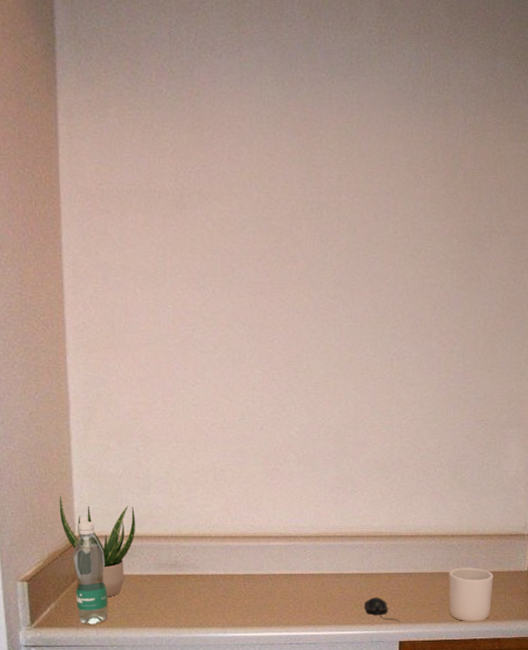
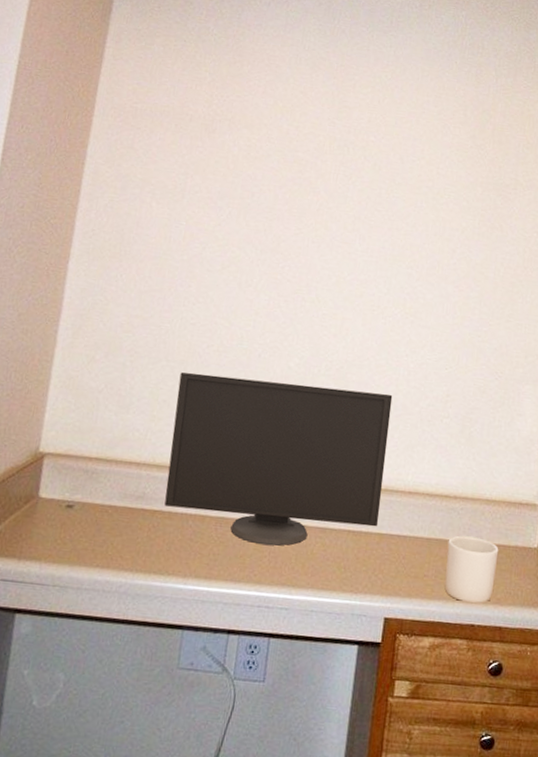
potted plant: present [59,496,135,597] -> none [26,405,109,527]
bottle: present [73,521,109,624] -> none [22,436,68,558]
computer monitor: none [191,450,389,593] -> present [164,372,393,546]
computer mouse: present [365,597,400,622] -> none [348,560,388,594]

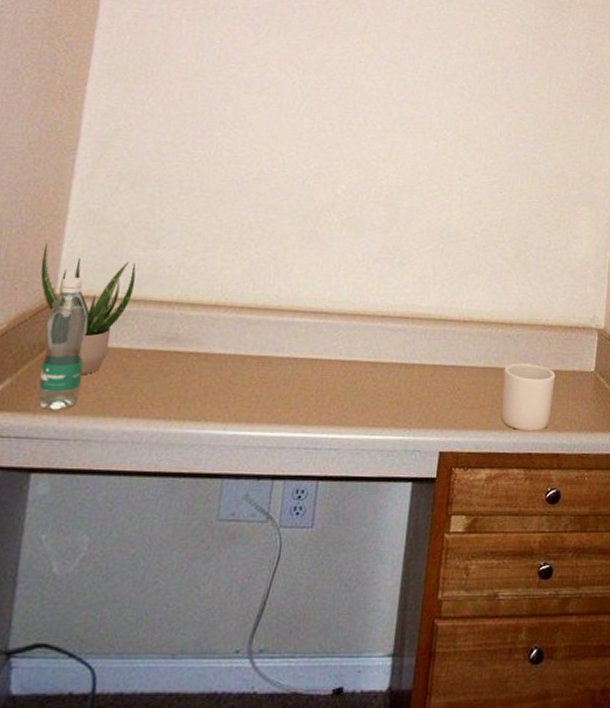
bottle: none [22,436,68,558] -> present [38,277,89,410]
potted plant: none [26,405,109,527] -> present [40,243,136,375]
computer monitor: present [164,372,393,546] -> none [200,203,446,383]

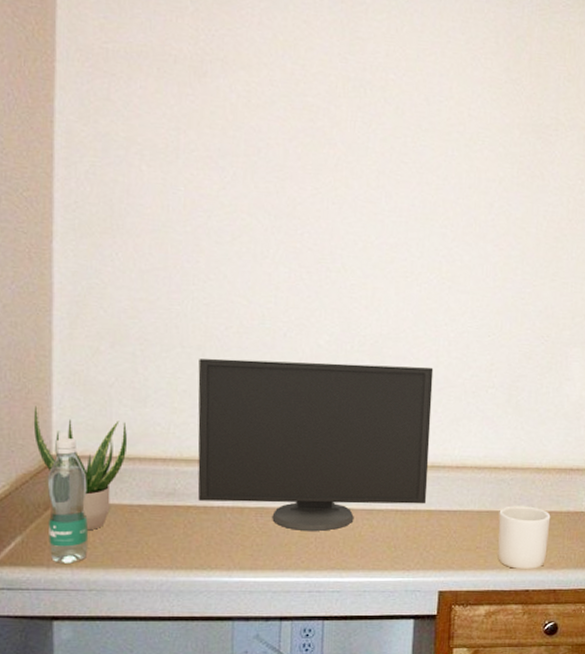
computer monitor: none [200,203,446,383] -> present [197,358,434,531]

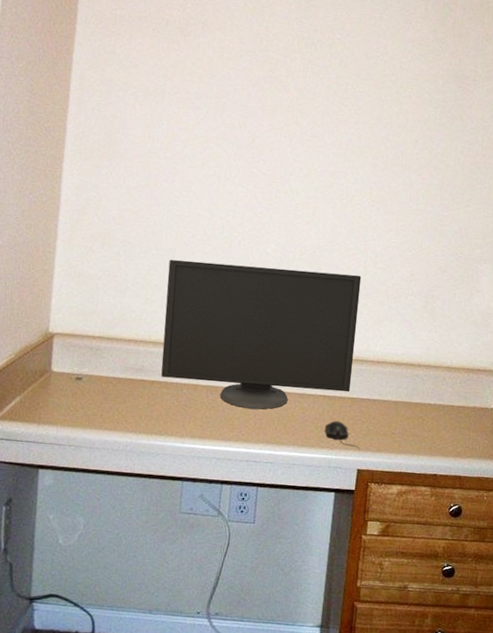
potted plant: present [33,406,127,531] -> none [37,292,109,396]
bottle: present [47,438,89,564] -> none [40,319,75,422]
computer mouse: none [399,538,440,569] -> present [325,421,360,449]
mug: present [497,506,551,570] -> none [410,398,459,457]

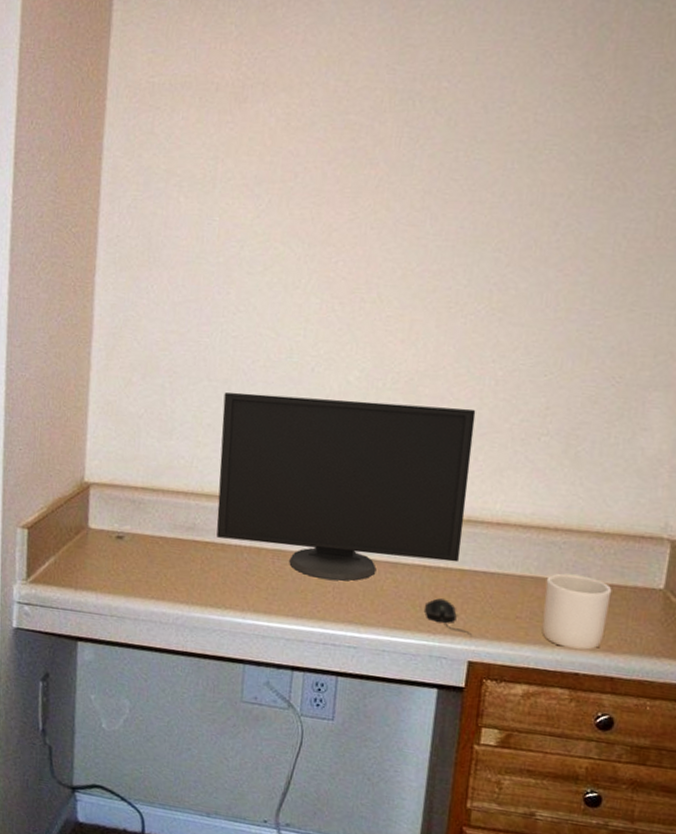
mug: none [410,398,459,457] -> present [542,573,612,651]

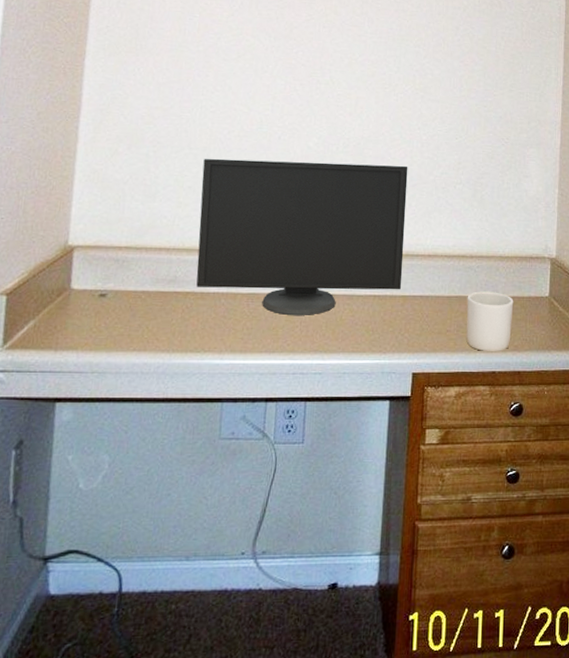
computer mouse: present [425,598,472,636] -> none [376,322,414,351]

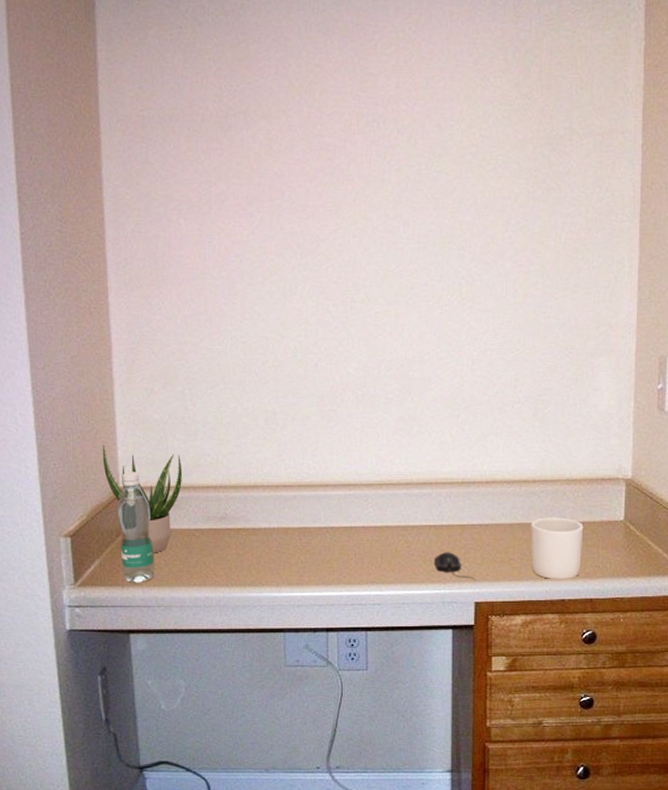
potted plant: none [54,201,137,315] -> present [102,444,182,554]
bottle: none [58,230,98,347] -> present [117,472,155,583]
computer monitor: present [196,158,408,315] -> none [240,386,459,548]
computer mouse: none [376,322,414,351] -> present [435,552,475,581]

